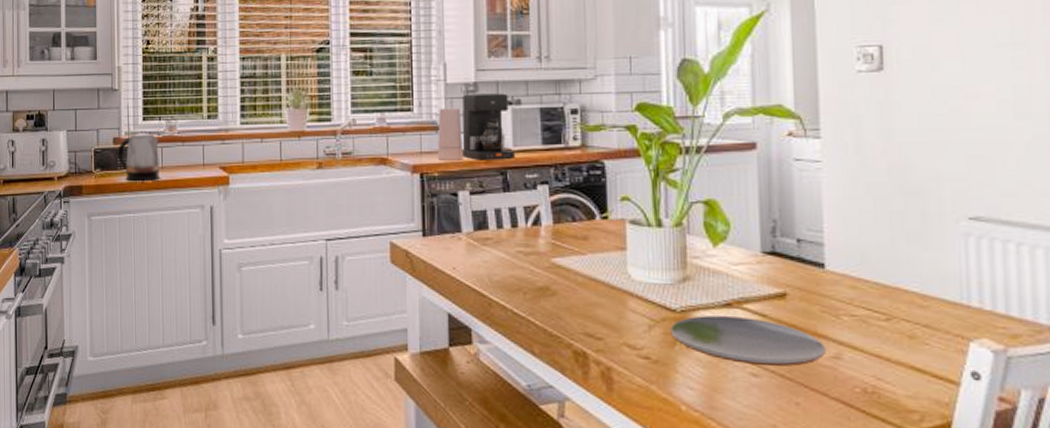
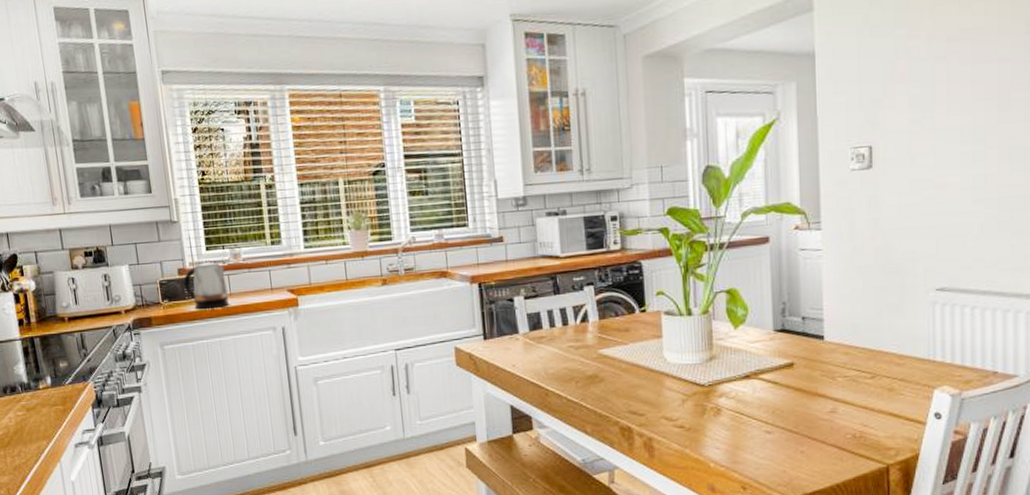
canister: present [438,108,463,162] -> none [492,221,516,271]
coffee maker: present [462,93,515,160] -> none [513,205,563,268]
plate: present [670,315,826,367] -> none [700,386,824,425]

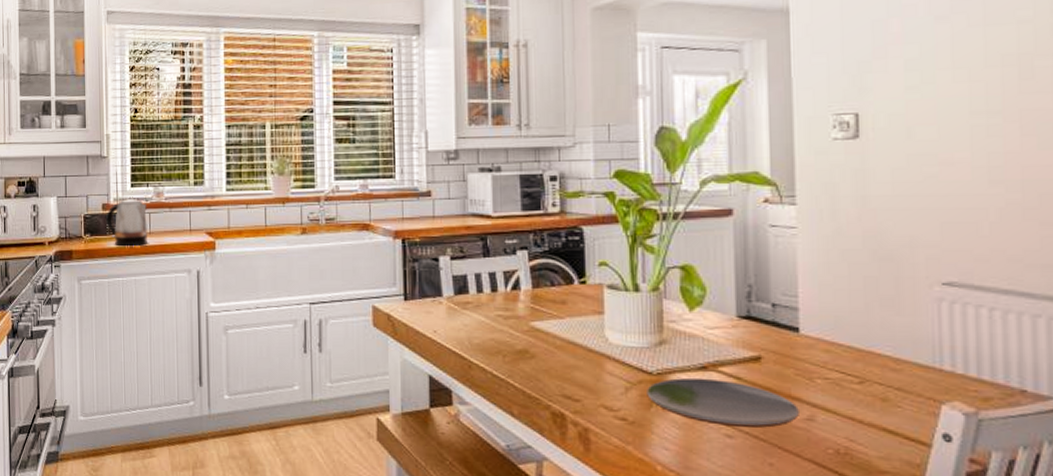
plate: none [700,386,824,425] -> present [647,378,799,428]

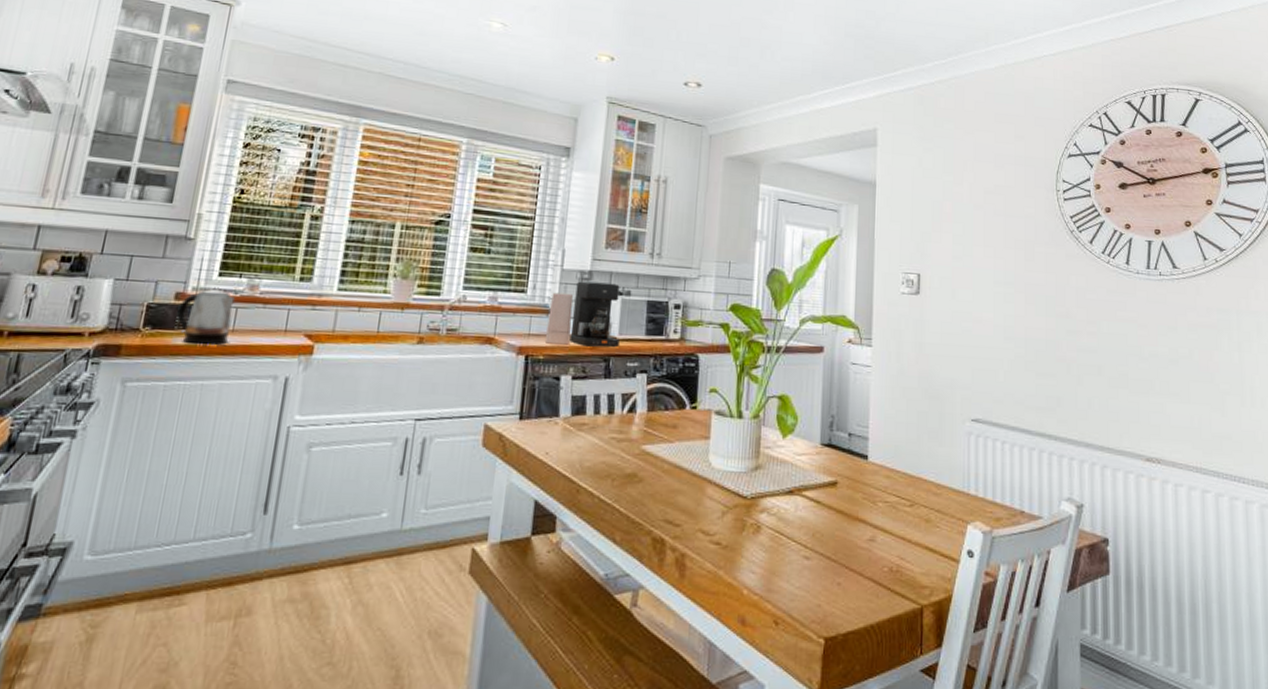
canister: none [419,175,443,228] -> present [545,292,573,346]
coffee maker: none [443,160,495,226] -> present [569,281,620,347]
plate: present [647,378,799,428] -> none [740,502,864,550]

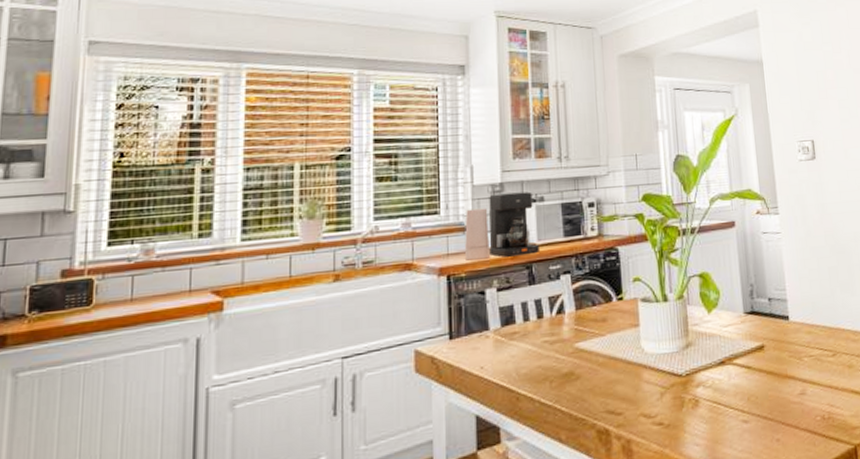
kettle: present [177,288,235,346] -> none [66,259,129,322]

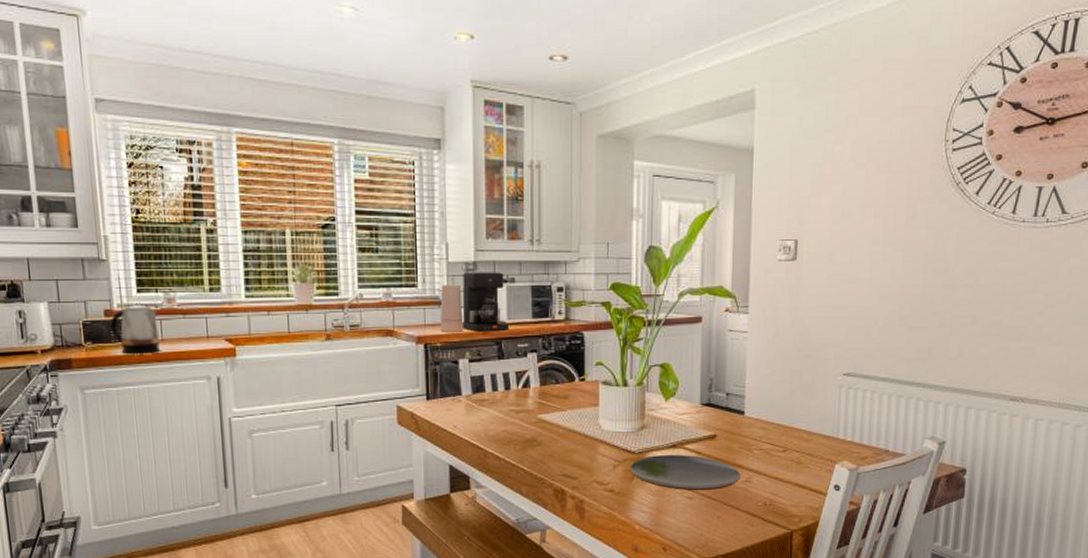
kettle: none [66,259,129,322] -> present [110,304,160,355]
plate: none [678,371,795,414] -> present [630,455,741,491]

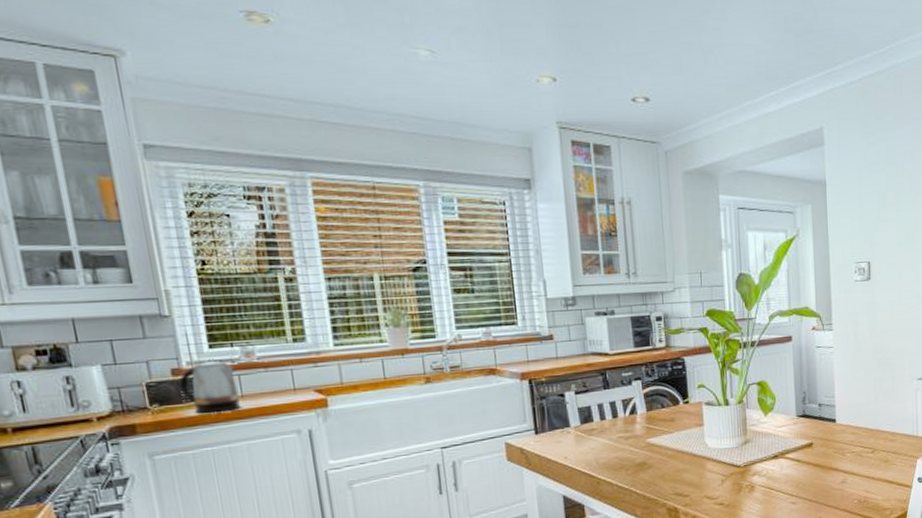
canister: present [440,284,463,333] -> none [541,320,567,368]
coffee maker: present [462,272,509,332] -> none [562,305,612,365]
plate: present [630,455,741,491] -> none [737,463,837,497]

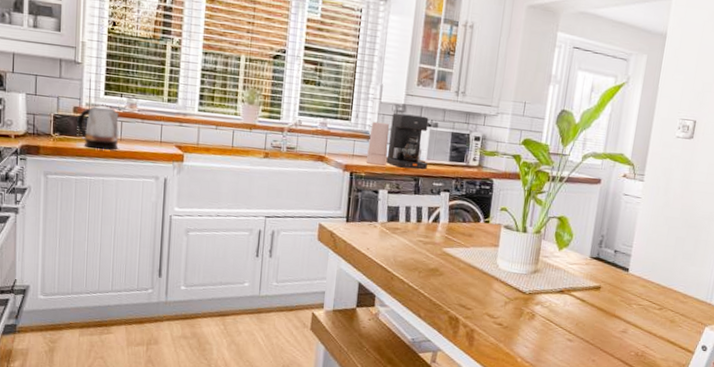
canister: none [541,320,567,368] -> present [367,121,390,166]
coffee maker: none [562,305,612,365] -> present [386,113,429,169]

